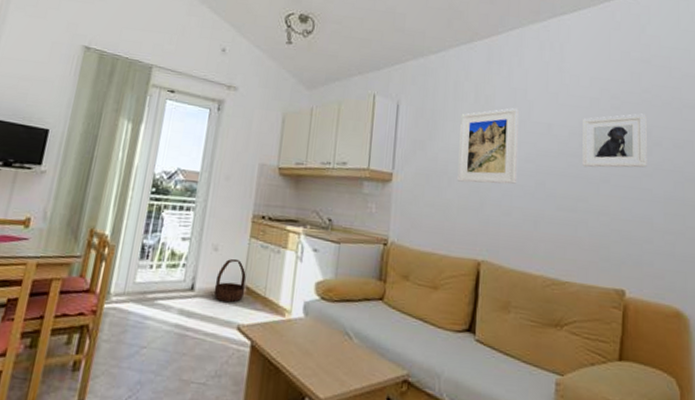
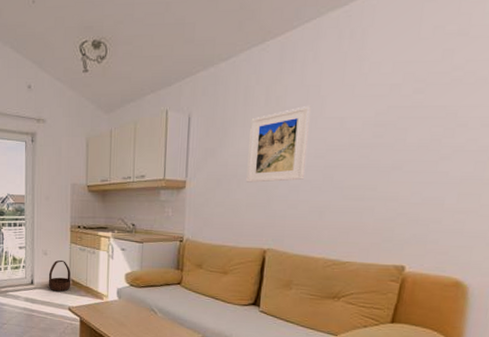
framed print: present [582,113,647,168] -> none [374,94,454,157]

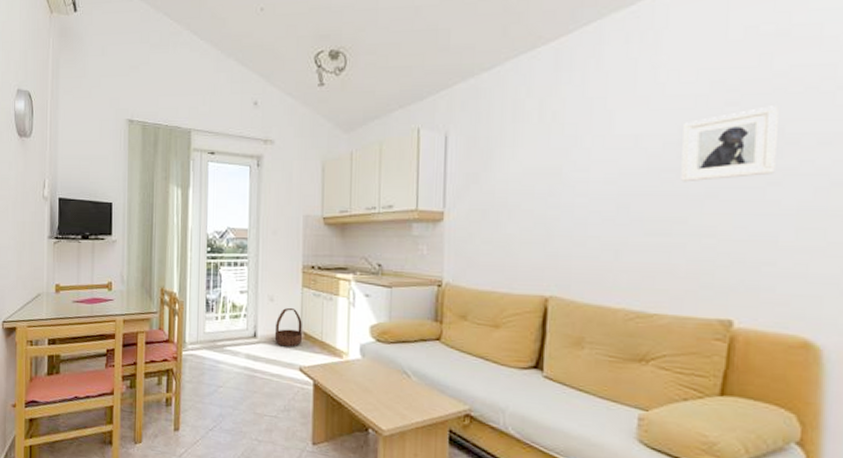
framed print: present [246,105,311,183] -> none [519,120,596,214]
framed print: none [374,94,454,157] -> present [681,106,779,183]

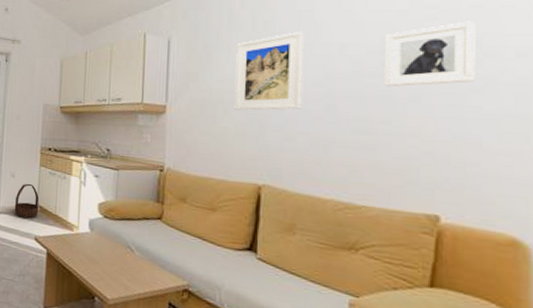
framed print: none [519,120,596,214] -> present [234,30,304,111]

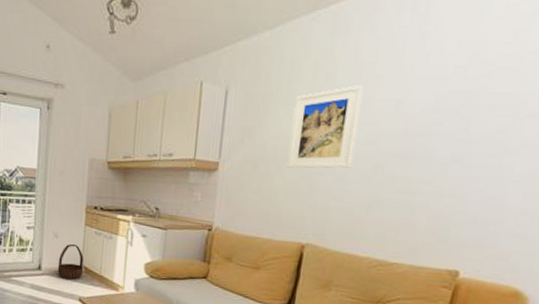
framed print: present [384,21,476,87] -> none [432,80,526,147]

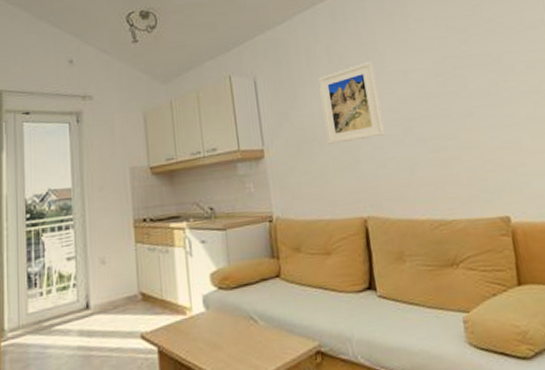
basket: present [57,243,84,280] -> none [109,267,142,314]

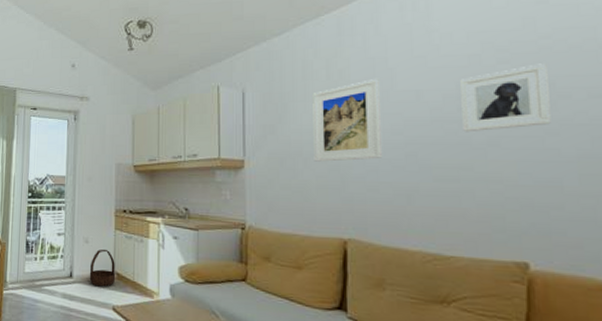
basket: none [109,267,142,314] -> present [89,249,116,287]
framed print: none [435,42,505,106] -> present [460,63,551,133]

